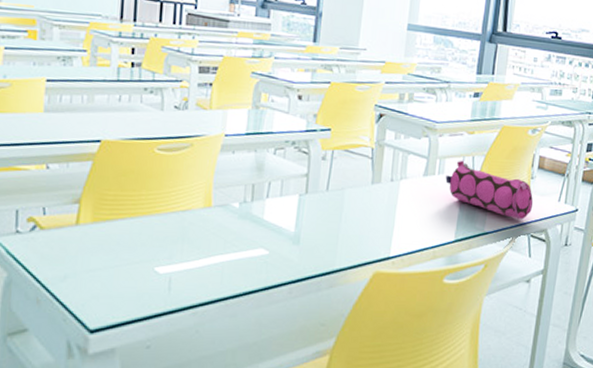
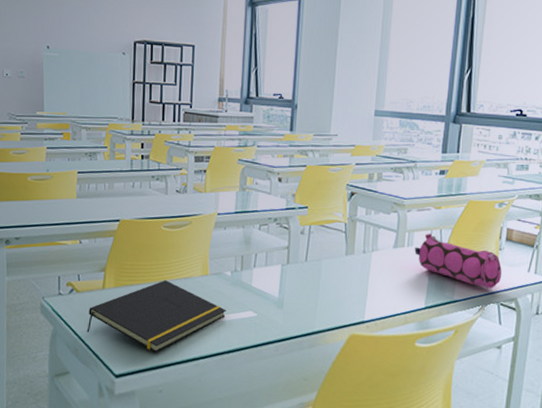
notepad: none [53,213,232,301] -> present [86,280,226,353]

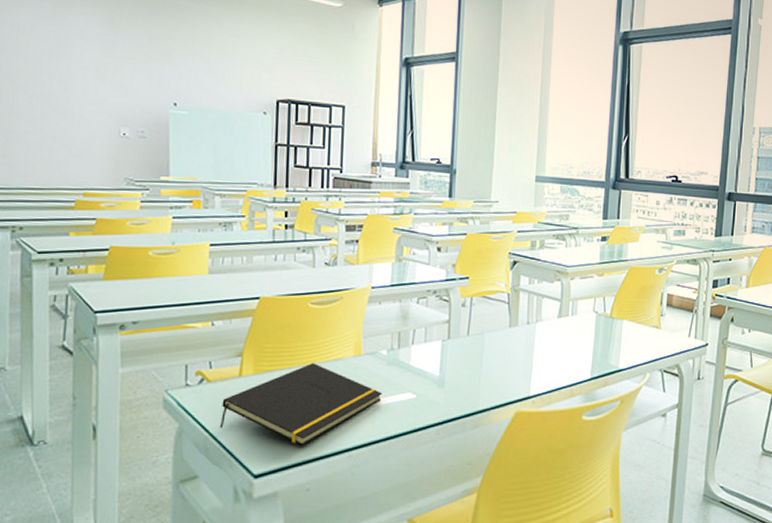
pencil case: present [414,233,502,289] -> none [579,301,665,356]

